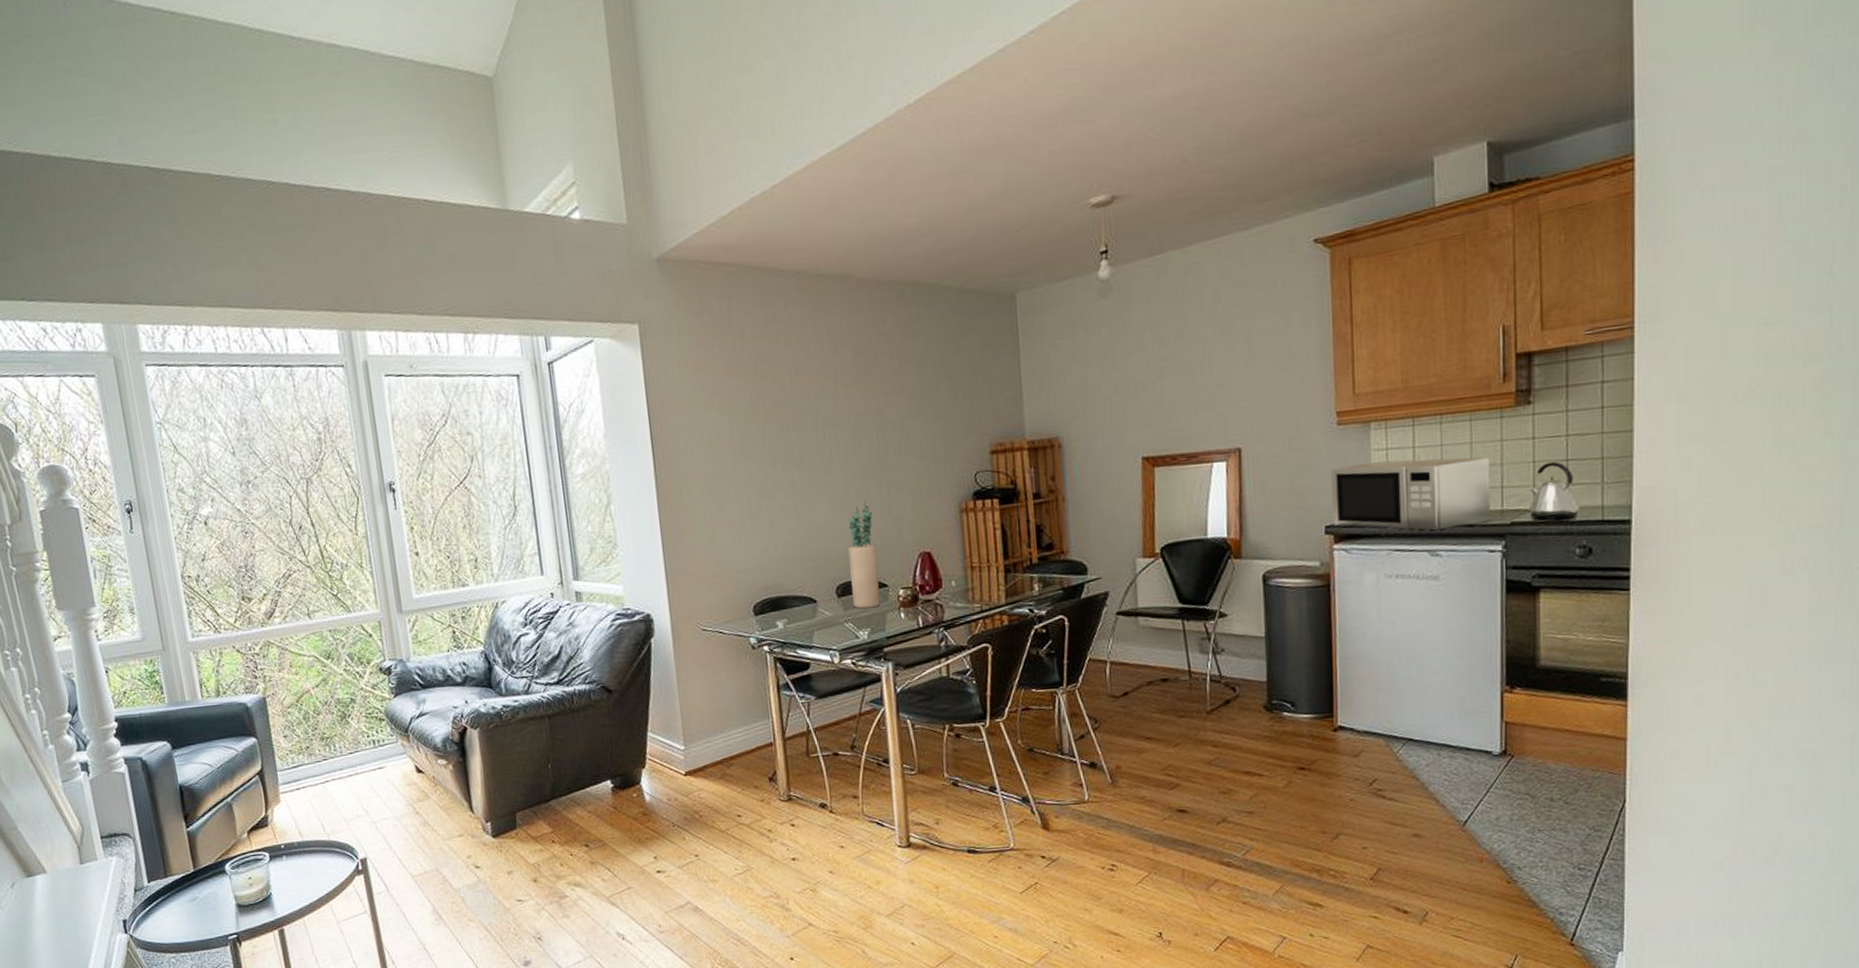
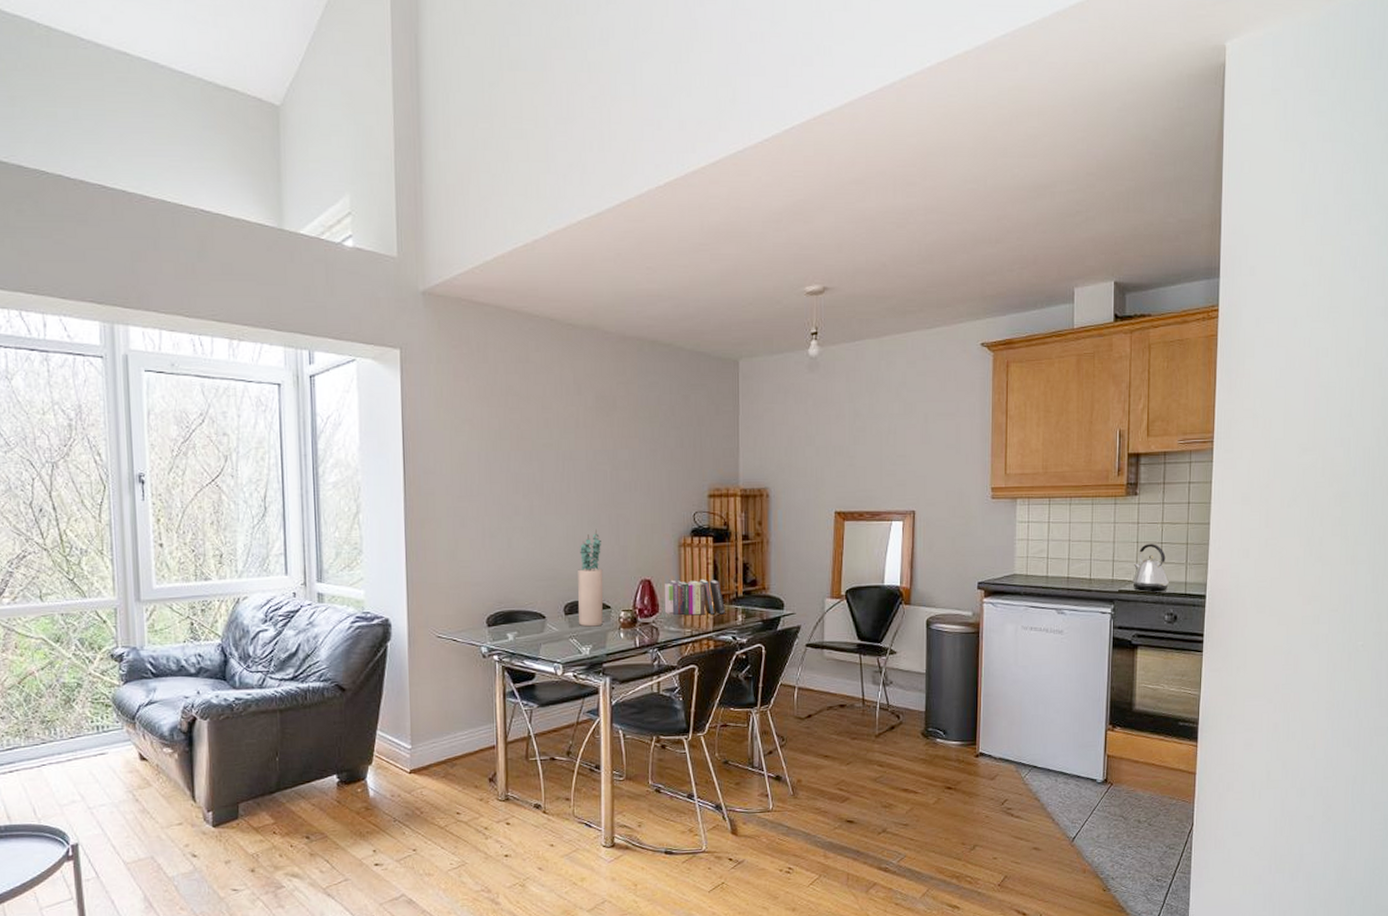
books: none [946,546,1020,591] -> present [664,579,726,616]
microwave: present [1331,457,1491,531] -> none [984,532,1105,593]

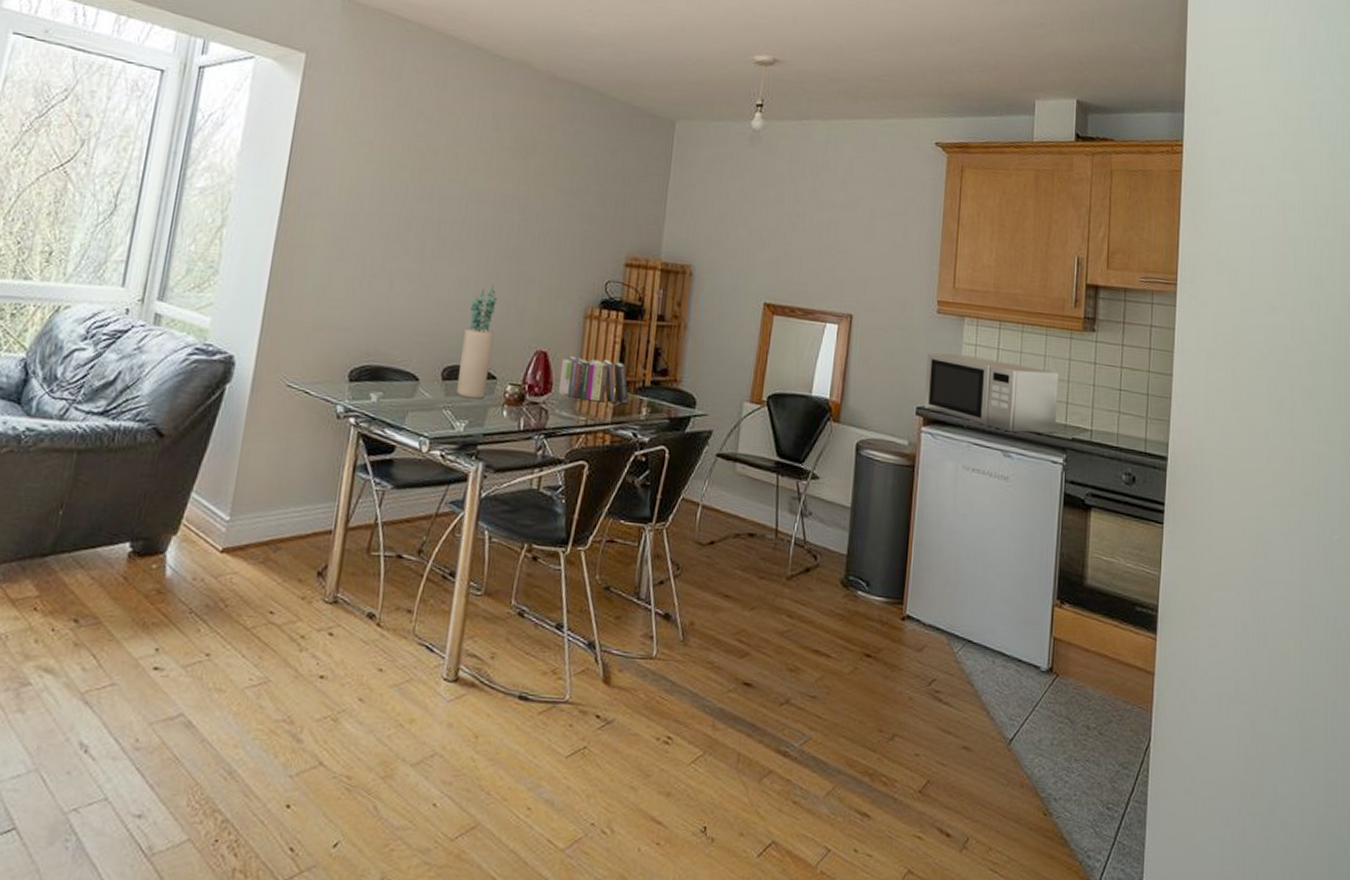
microwave: none [984,532,1105,593] -> present [924,353,1059,434]
kettle: present [1131,544,1170,592] -> none [1086,388,1128,447]

